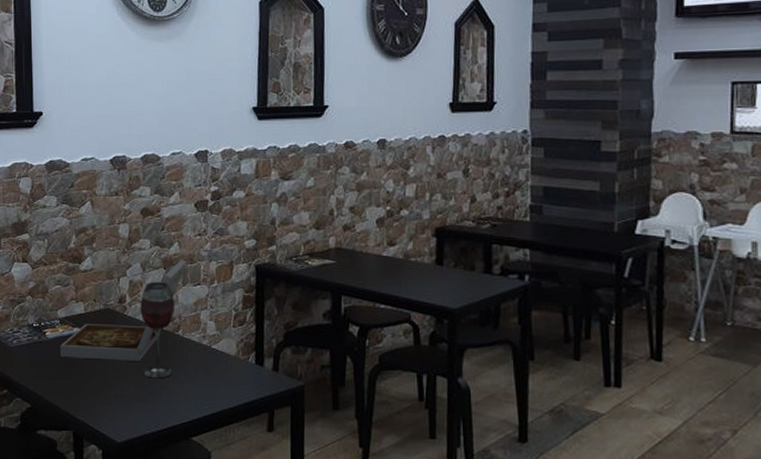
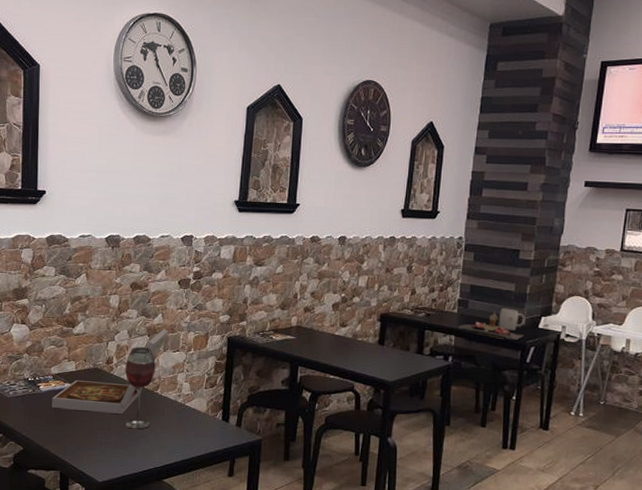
tray: none [531,217,618,250] -> present [457,312,525,340]
mug: none [582,212,616,239] -> present [498,308,525,330]

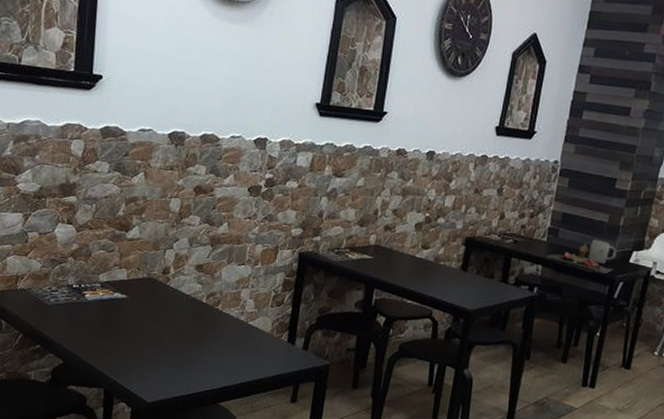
pizza box: present [52,329,169,414] -> none [98,239,234,330]
wineglass: present [124,346,155,430] -> none [179,257,218,348]

